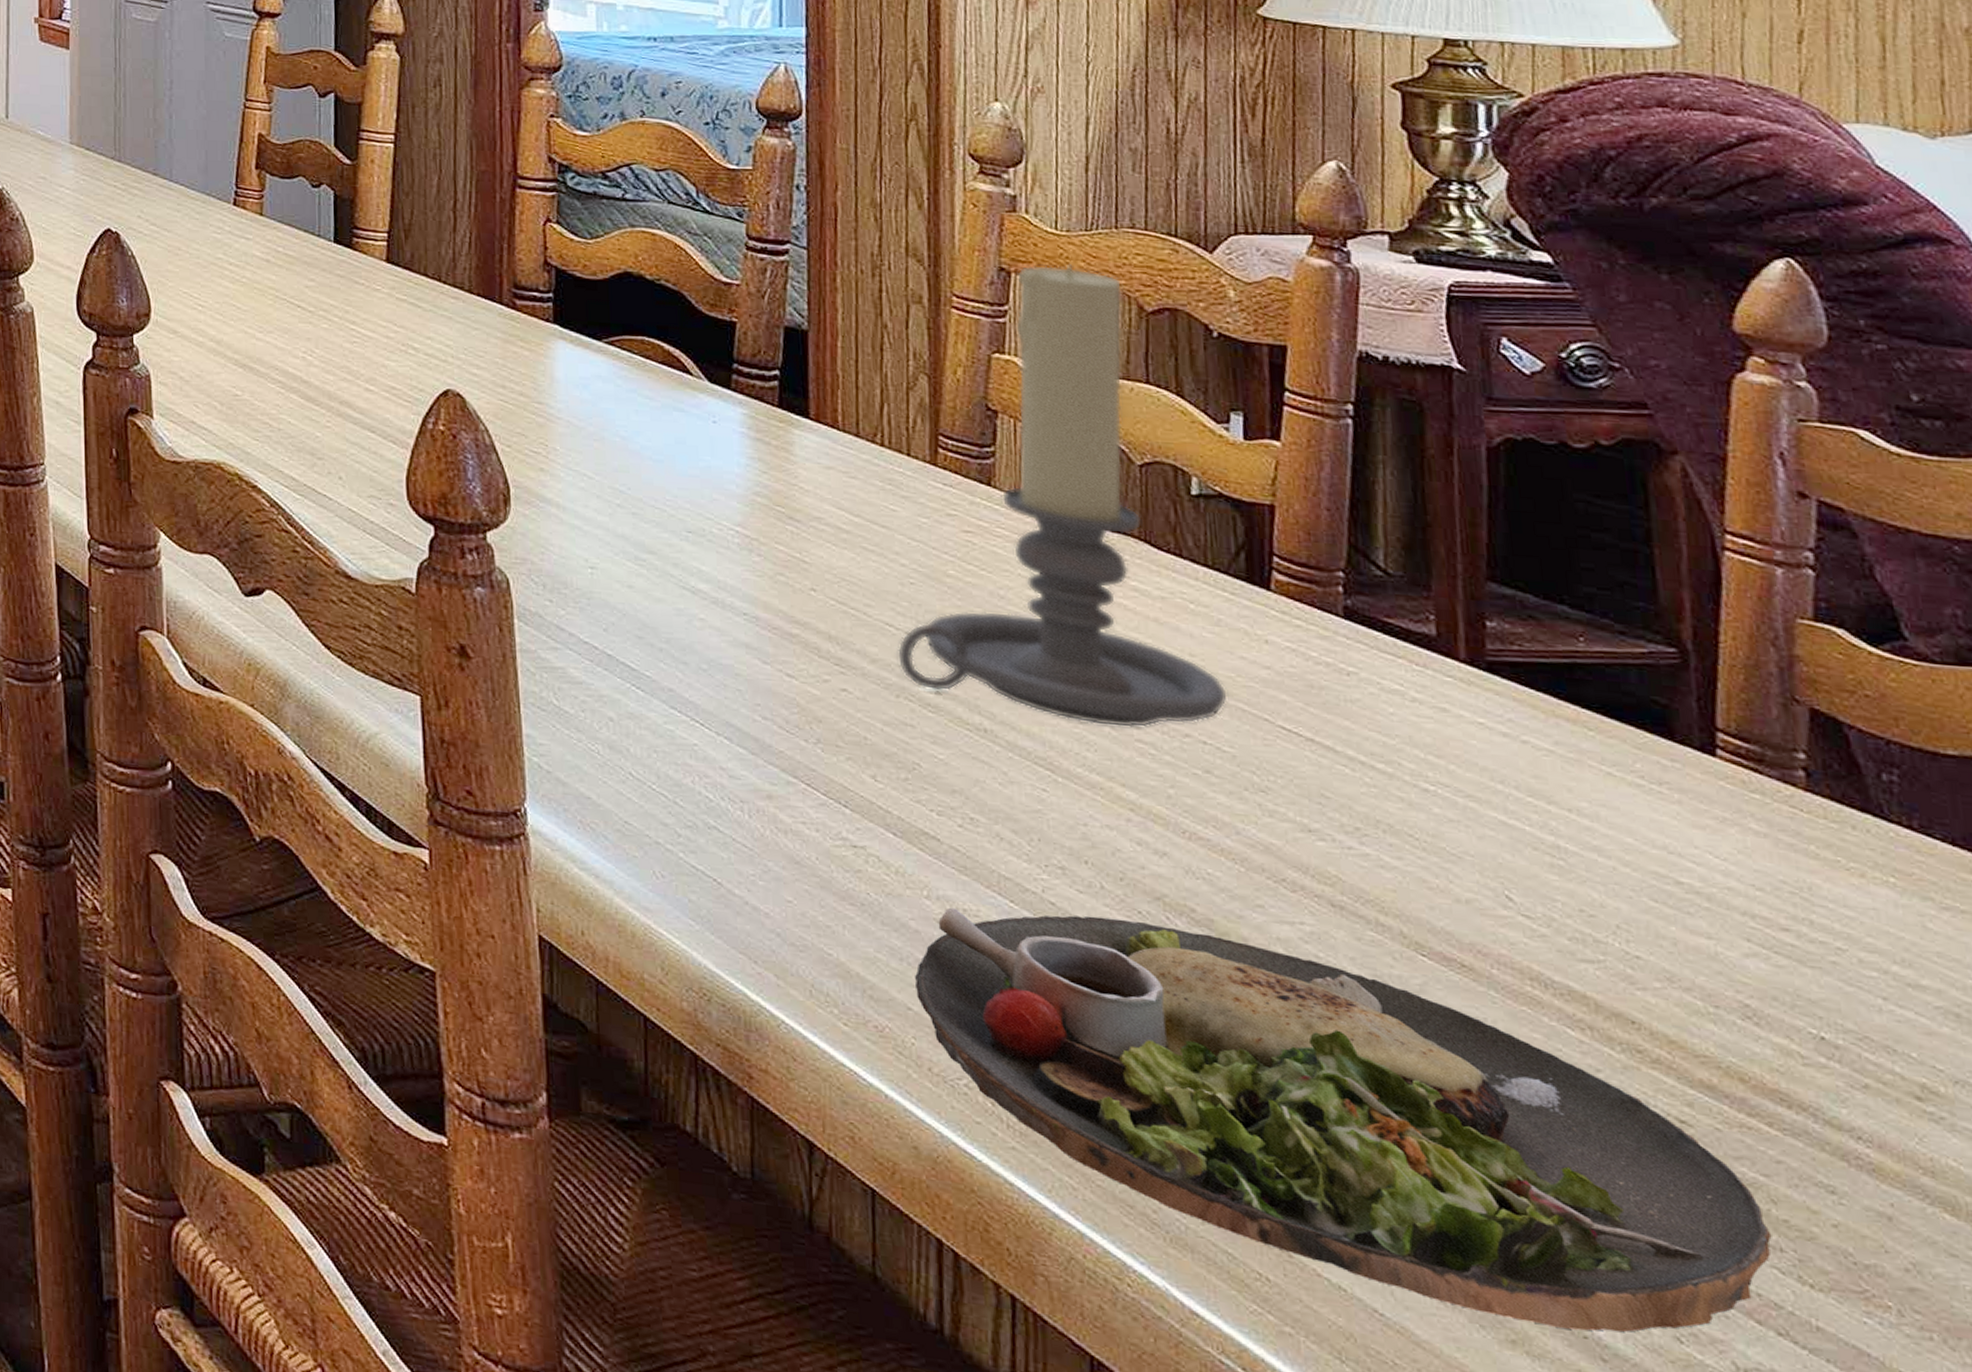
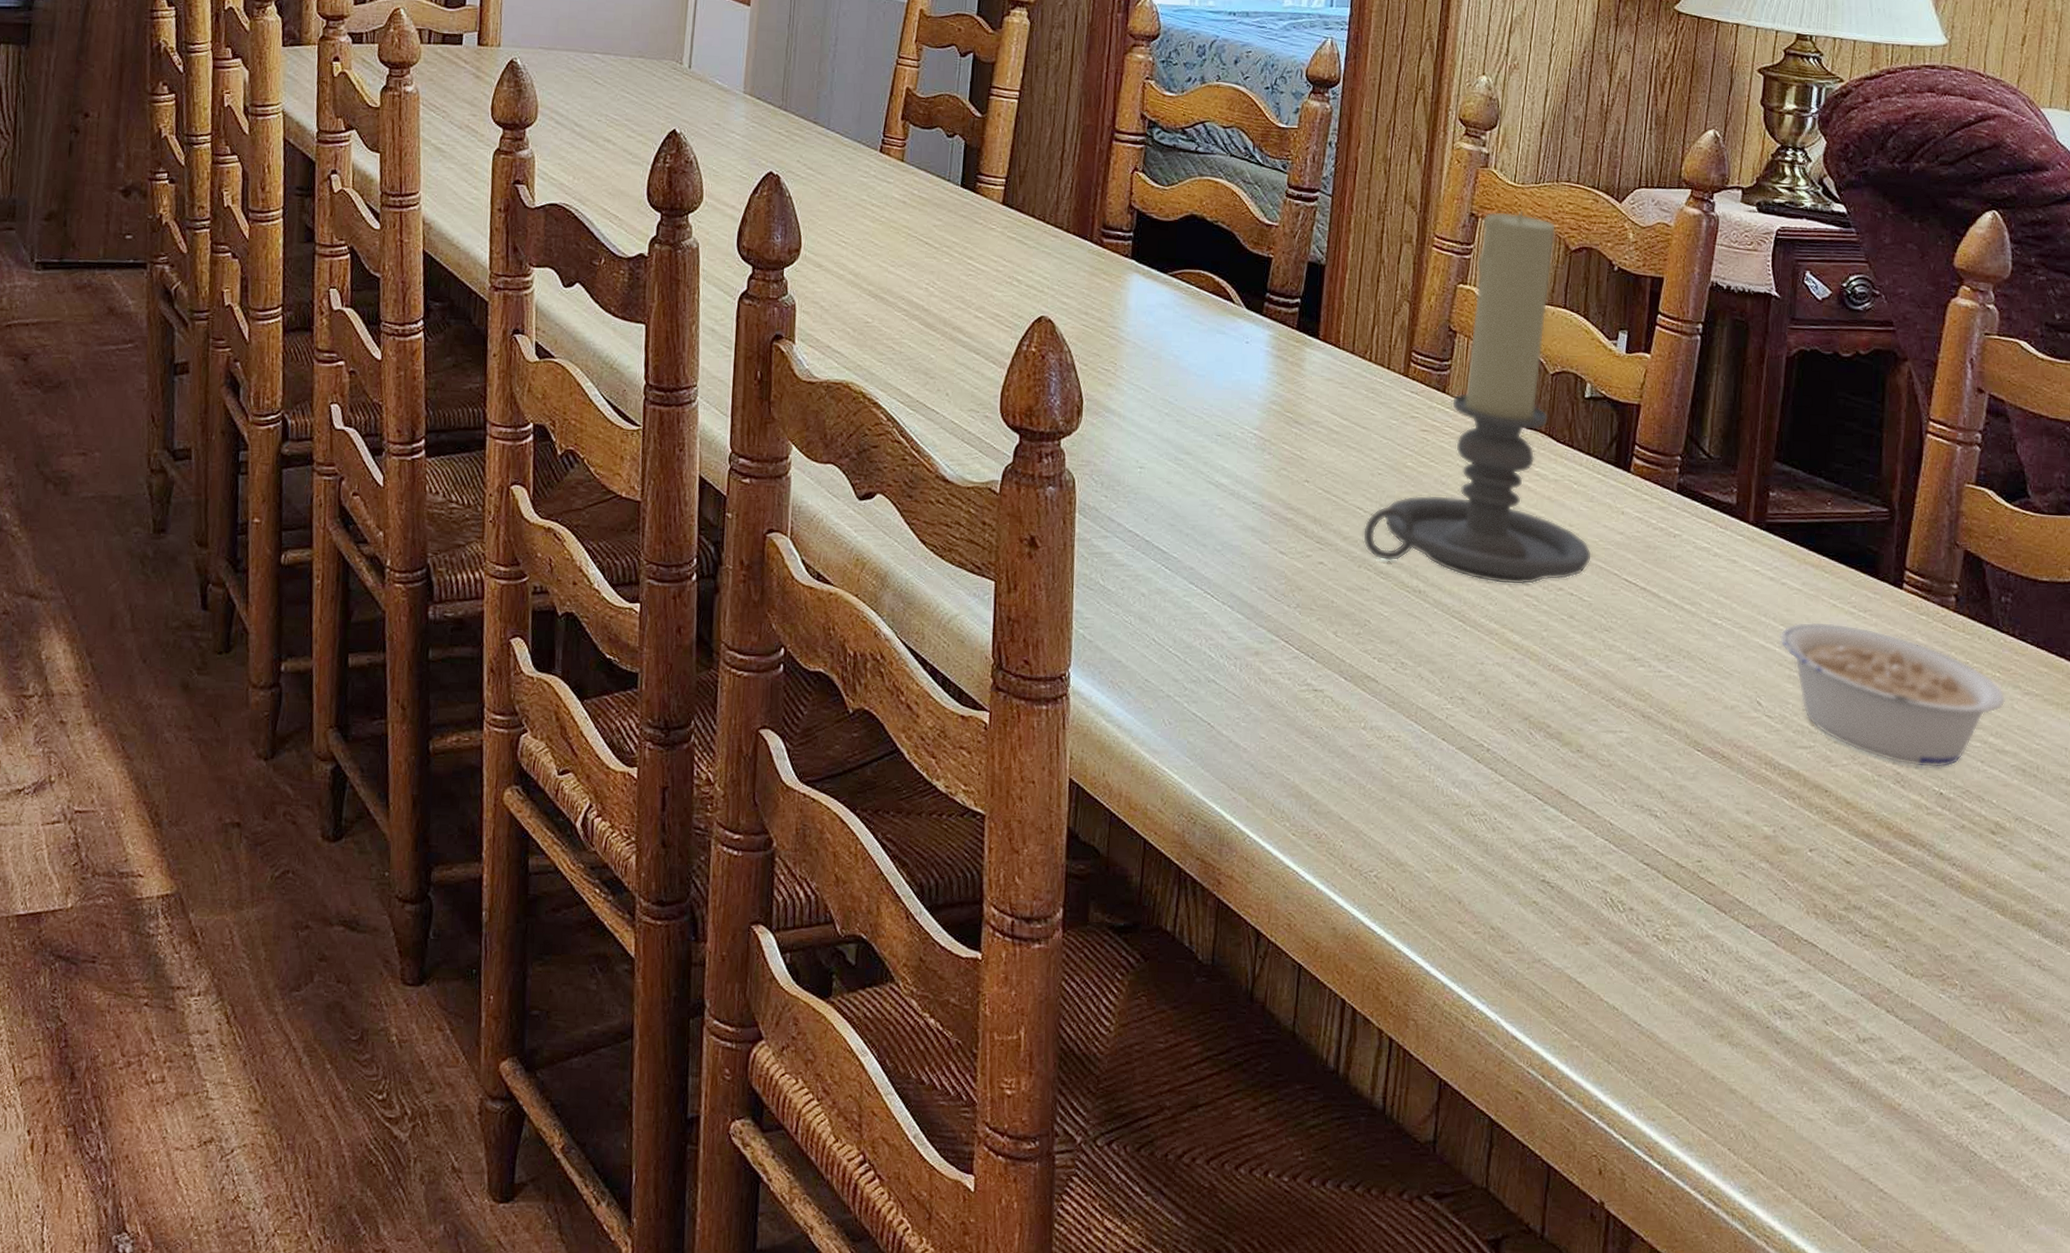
dinner plate: present [915,907,1772,1333] -> none [1348,735,1892,1023]
legume: none [1527,793,1912,1003] -> present [1779,621,2006,768]

